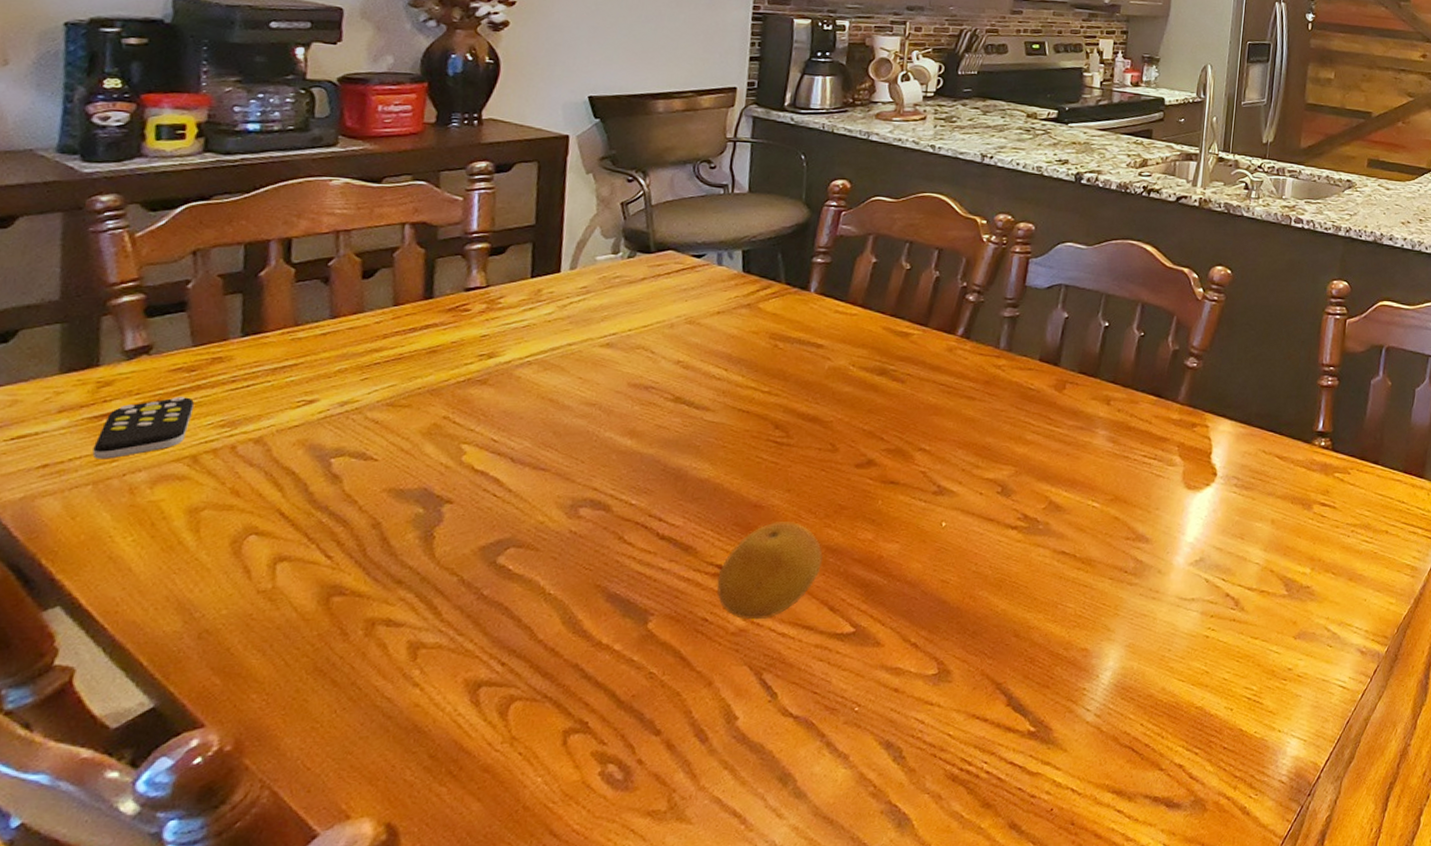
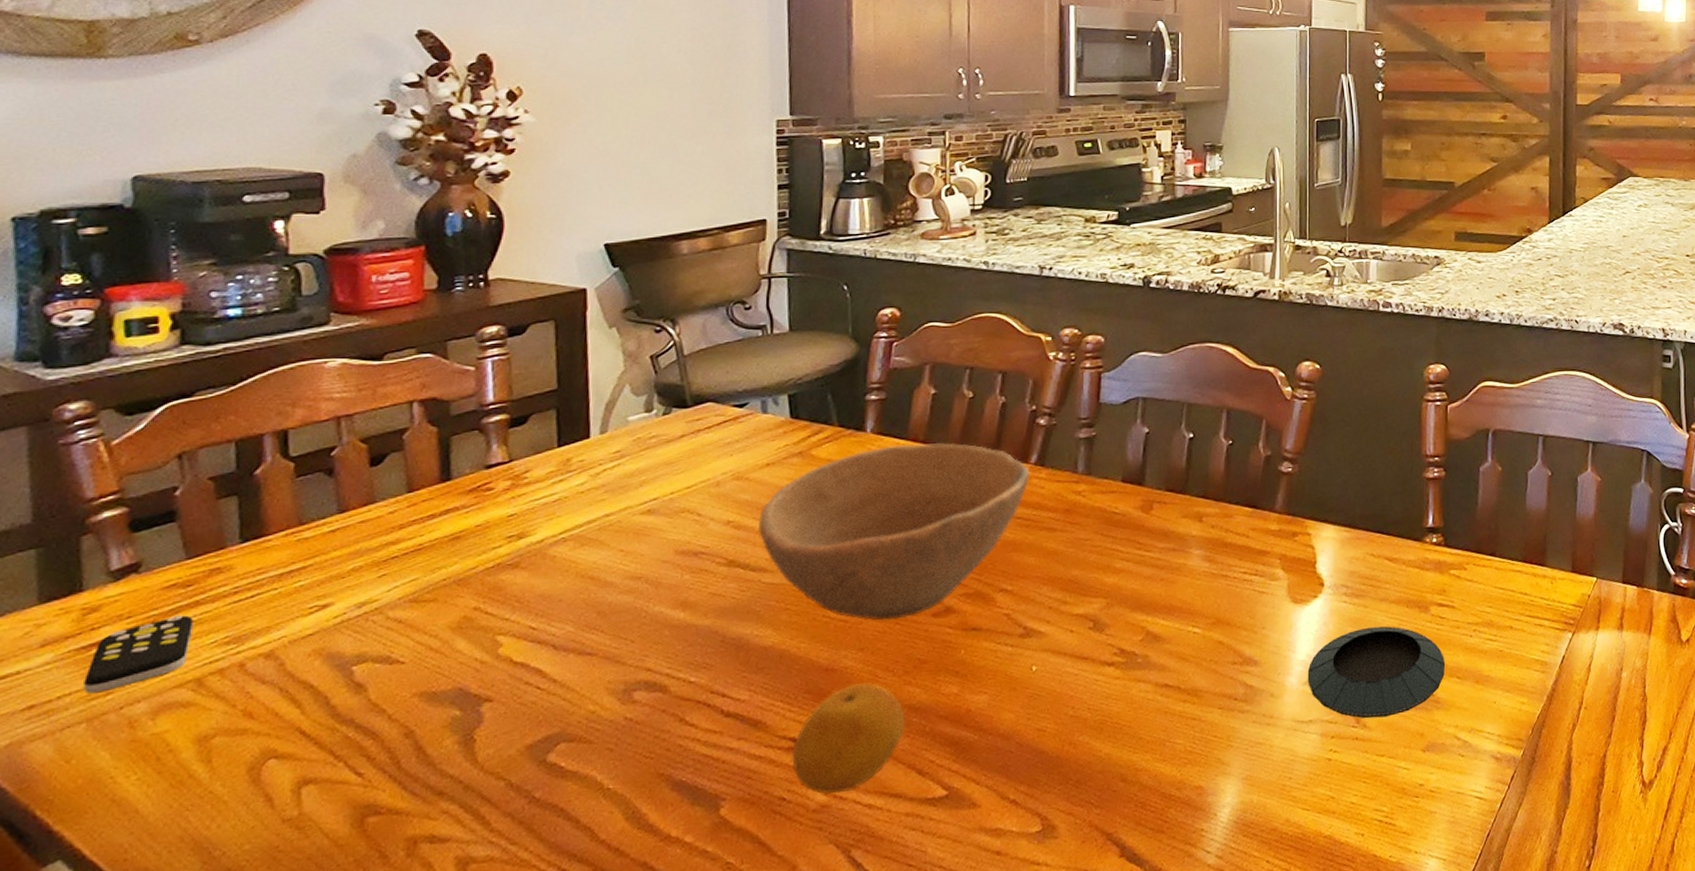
bowl: none [705,305,956,466] -> present [759,442,1030,621]
saucer: none [1193,518,1323,603] -> present [1307,626,1446,719]

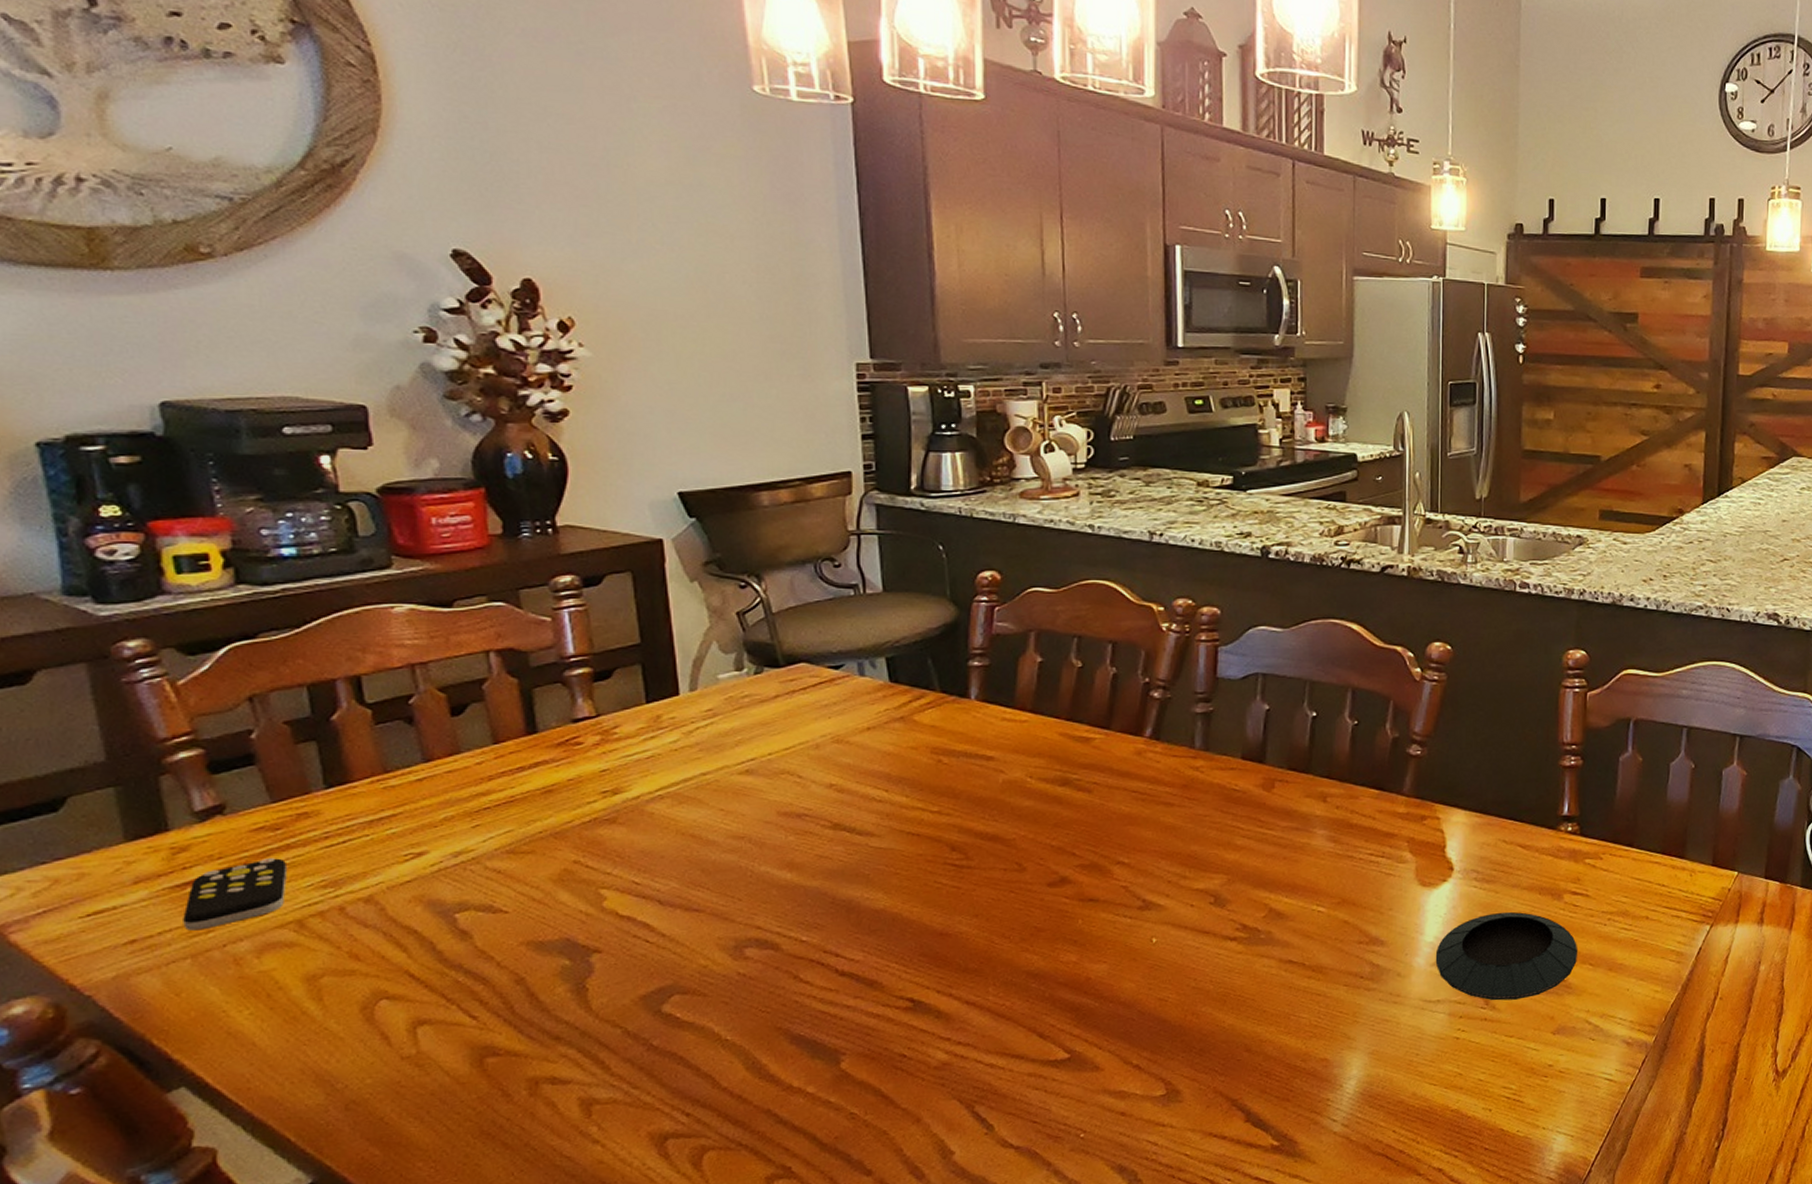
bowl: present [759,442,1030,621] -> none [863,712,1145,889]
fruit: present [792,683,905,795] -> none [910,948,1024,1053]

